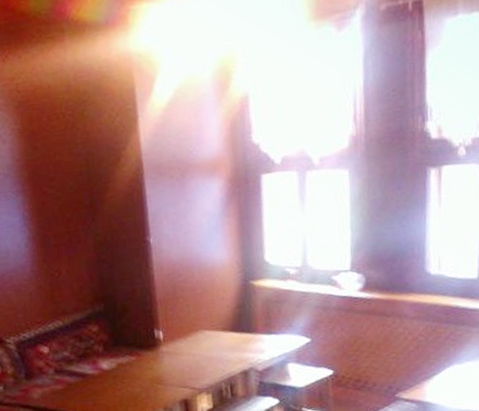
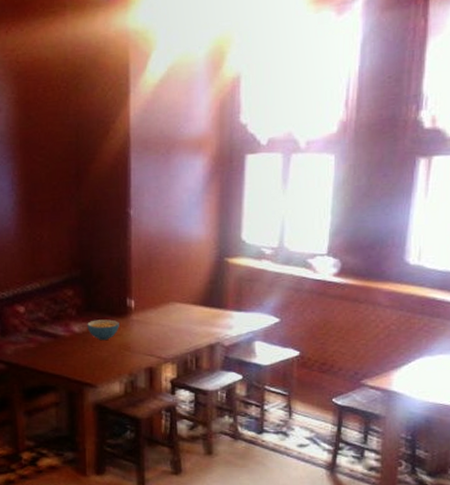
cereal bowl: none [115,353,150,375] -> present [87,319,119,340]

